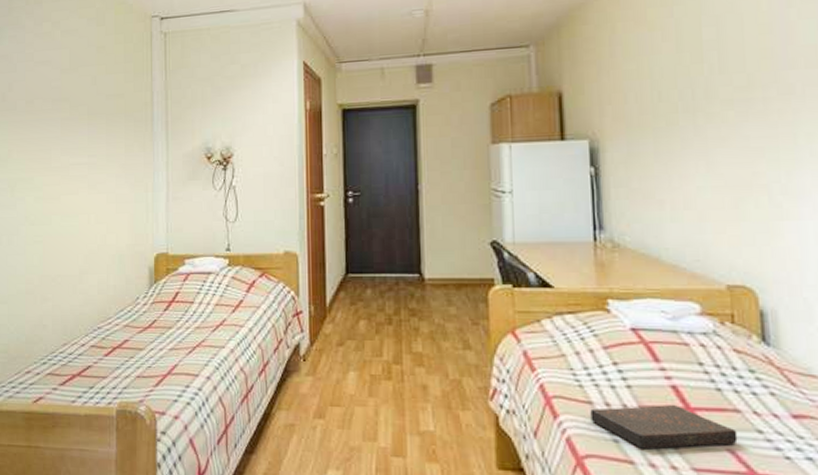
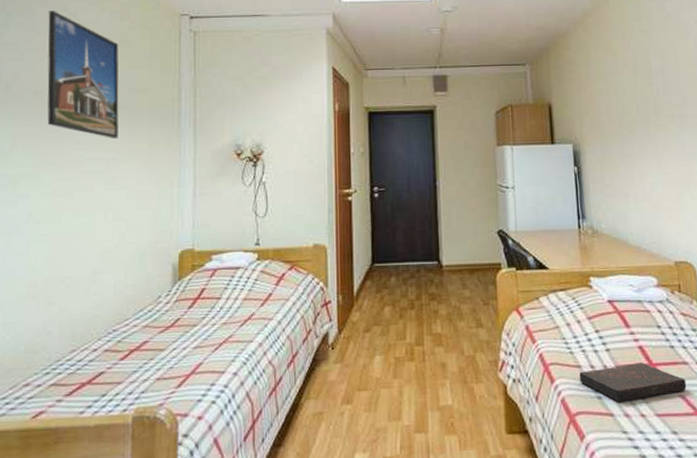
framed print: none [35,22,98,145] -> present [47,11,119,139]

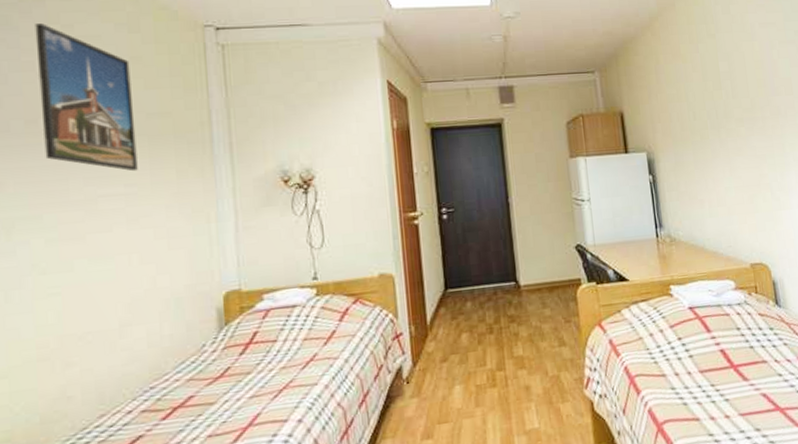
book: present [579,361,687,402] -> none [664,364,767,407]

